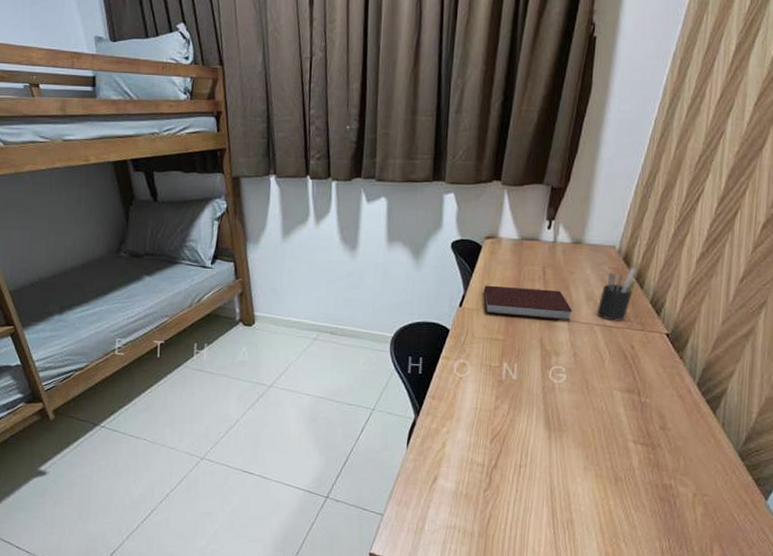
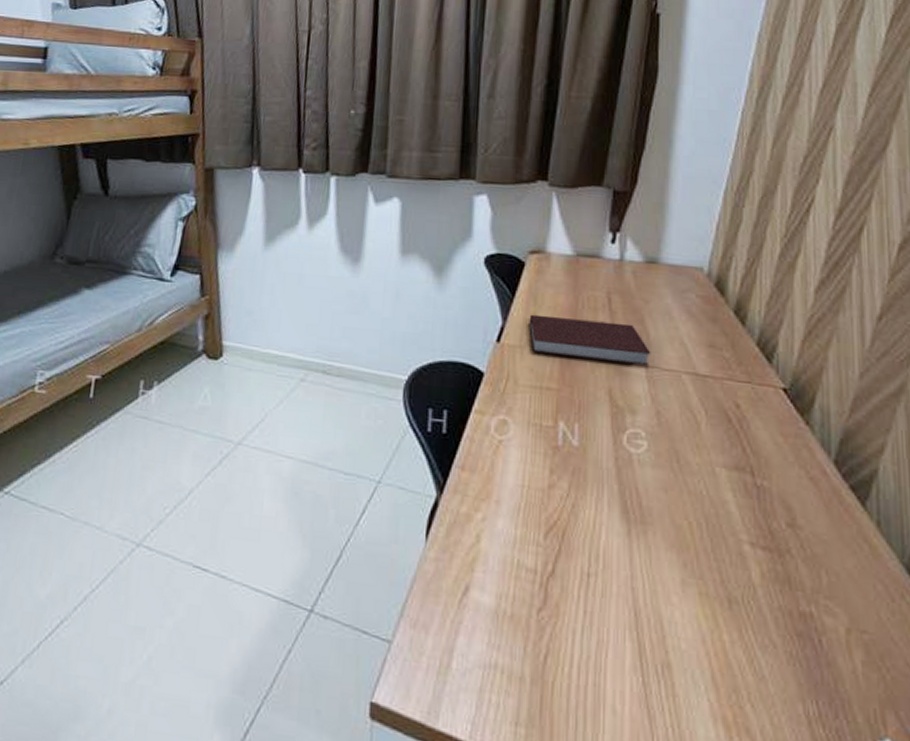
pen holder: present [596,267,637,321] -> none [684,296,736,369]

